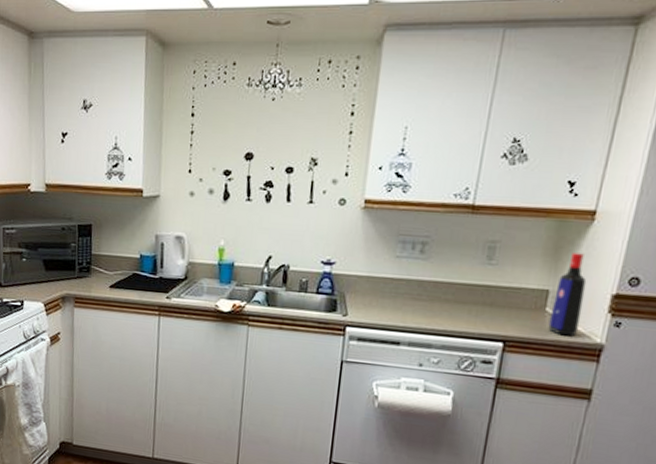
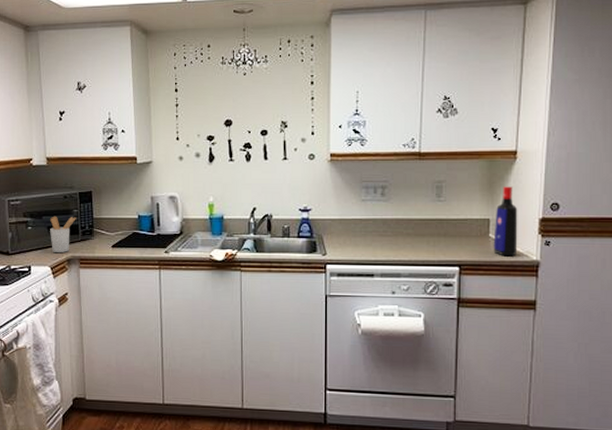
utensil holder: none [45,248,74,289] -> present [50,216,76,252]

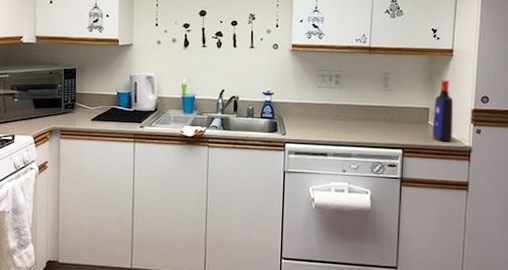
utensil holder: present [50,216,76,252] -> none [34,89,60,124]

